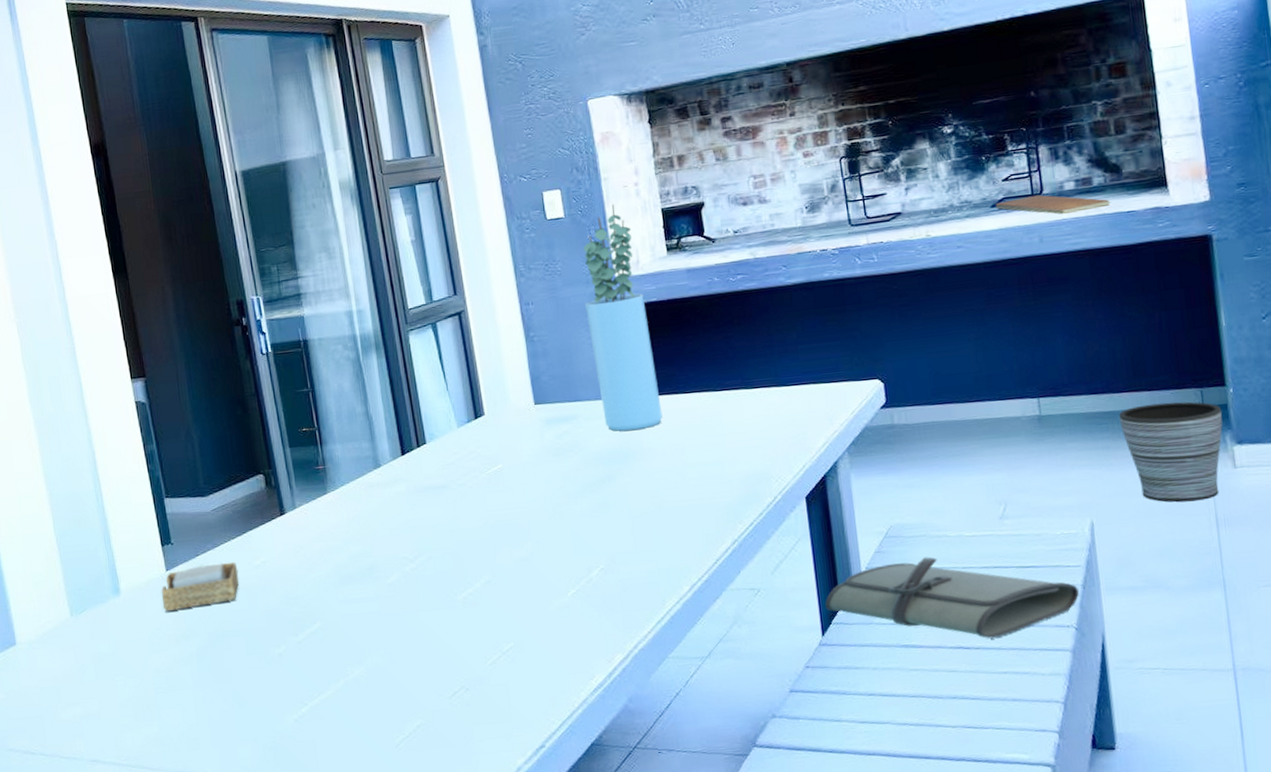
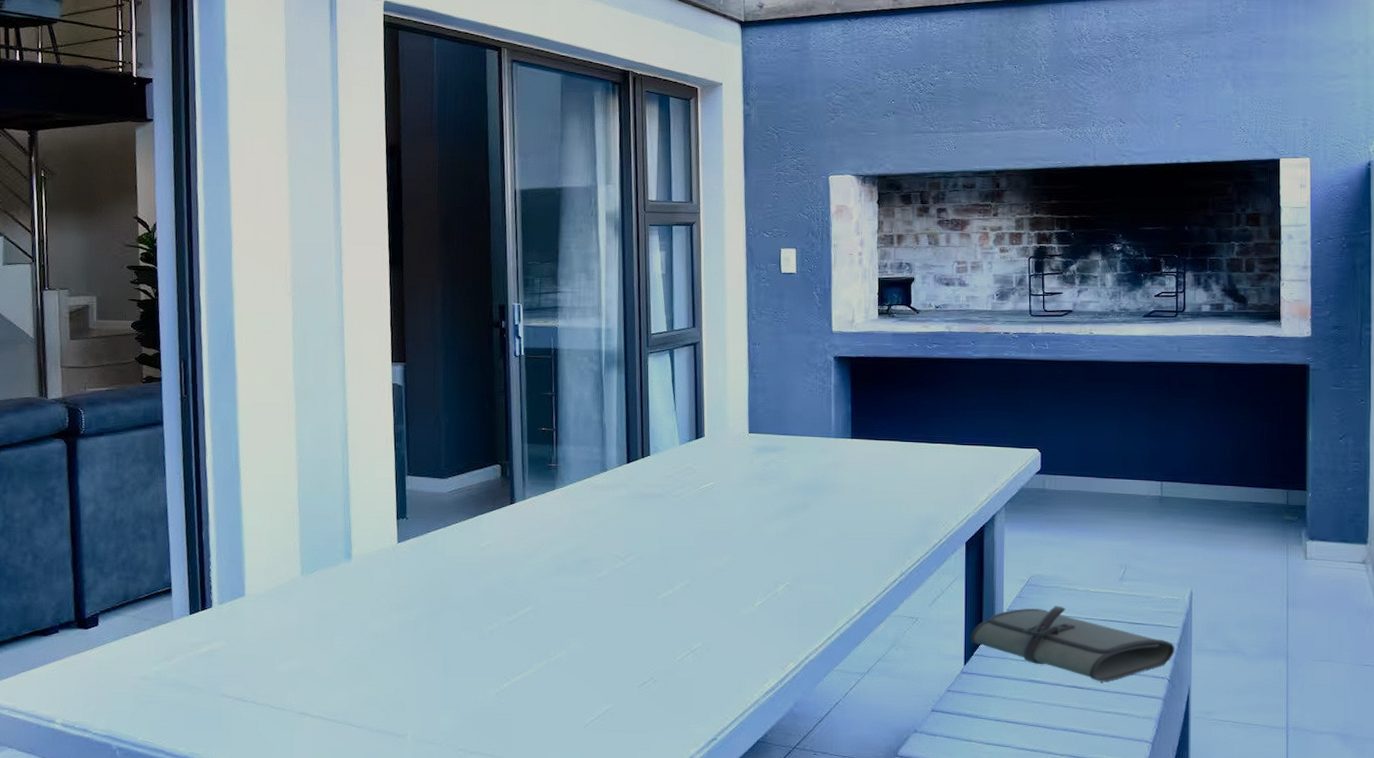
napkin holder: present [161,561,240,611] -> none [390,541,464,580]
vase: present [584,204,663,431] -> none [804,268,856,466]
chopping board: present [995,194,1111,215] -> none [1147,312,1236,331]
planter pot: present [1119,401,1223,502] -> none [1223,498,1300,583]

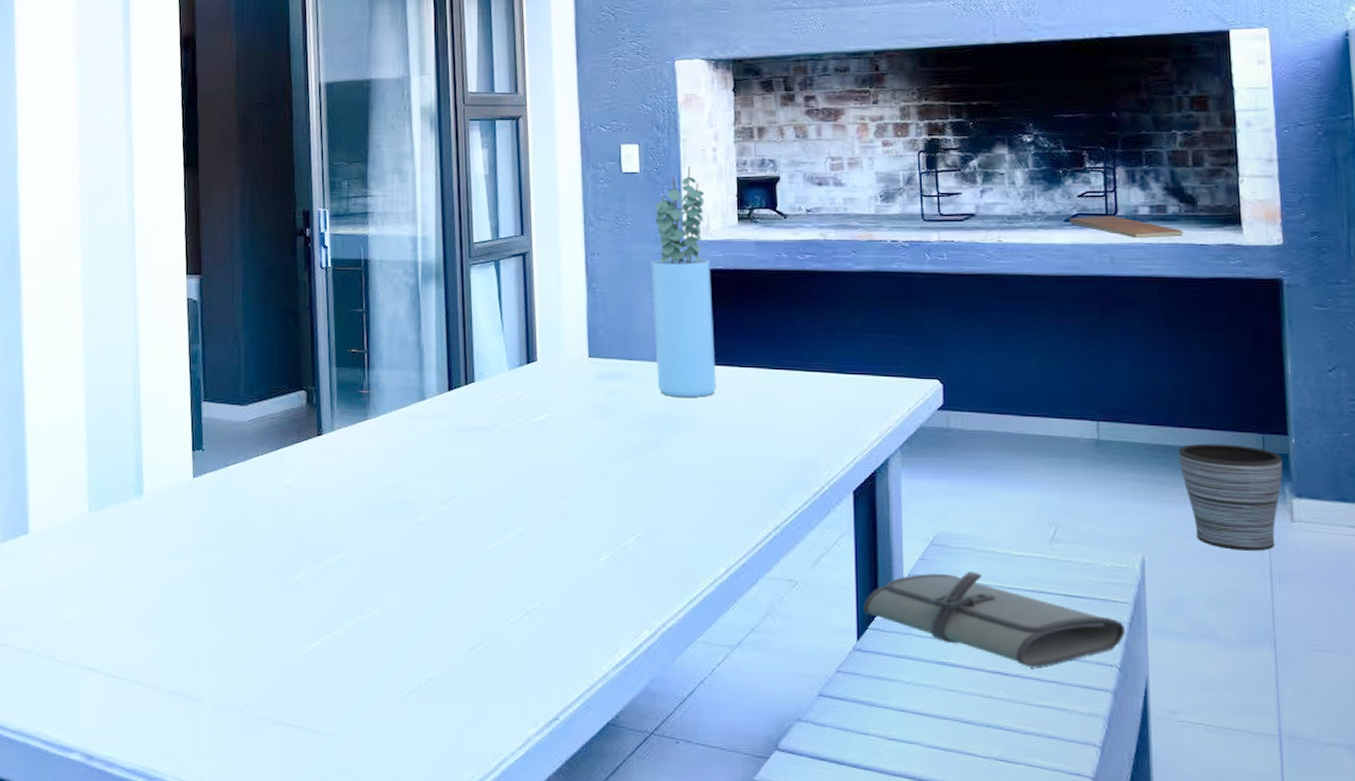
vase: none [804,268,856,466] -> present [651,166,717,397]
chopping board: none [1147,312,1236,331] -> present [1069,215,1184,238]
planter pot: none [1223,498,1300,583] -> present [1178,443,1283,551]

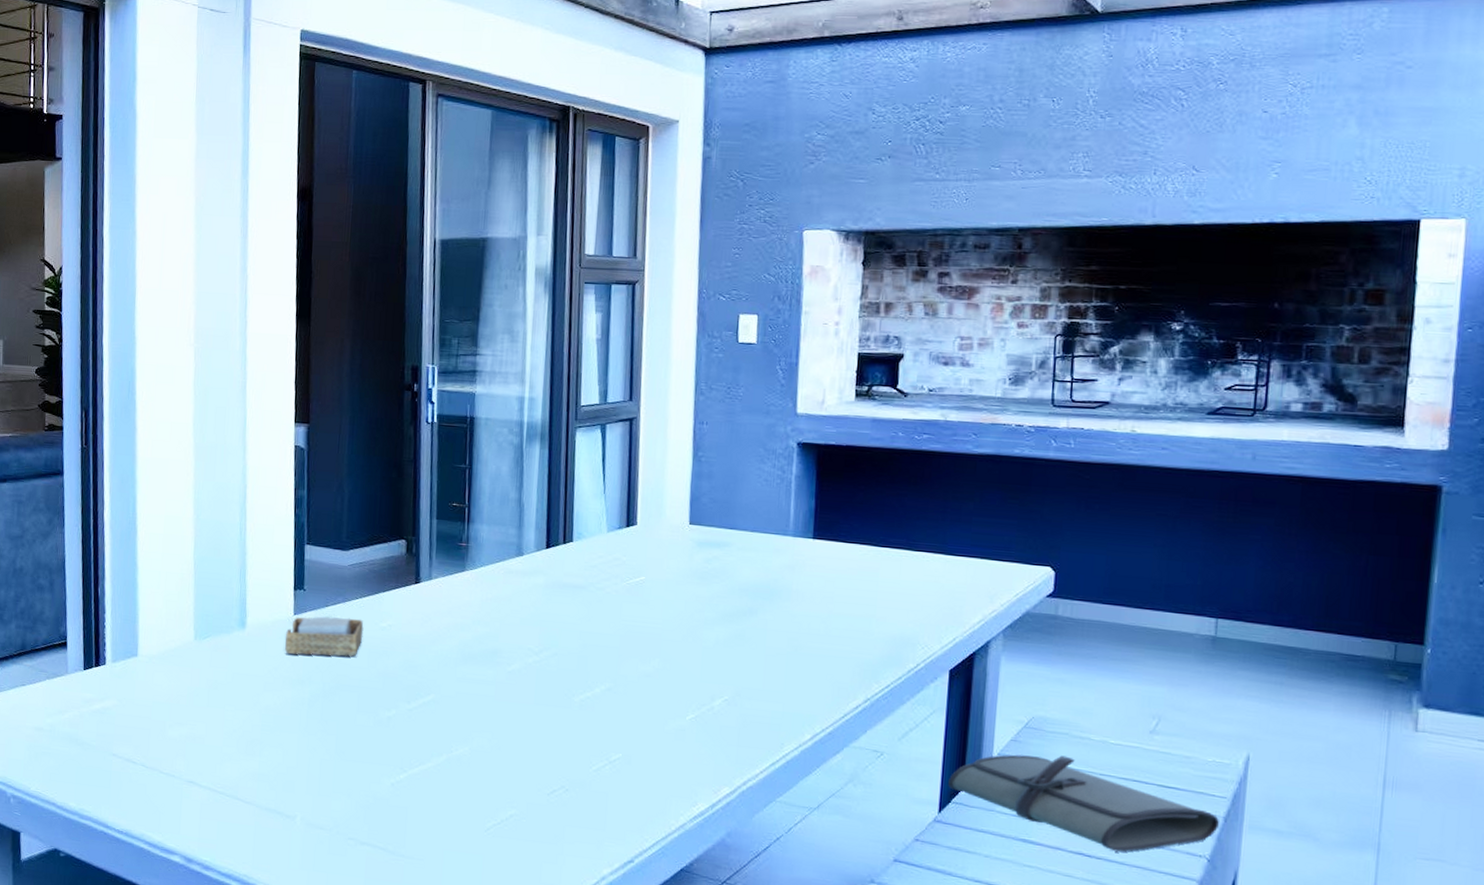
napkin holder: none [184,476,267,520] -> present [285,616,364,657]
vase: present [651,166,717,397] -> none [757,339,823,570]
chopping board: present [1069,215,1184,238] -> none [1212,410,1338,436]
planter pot: present [1178,443,1283,551] -> none [1300,647,1413,757]

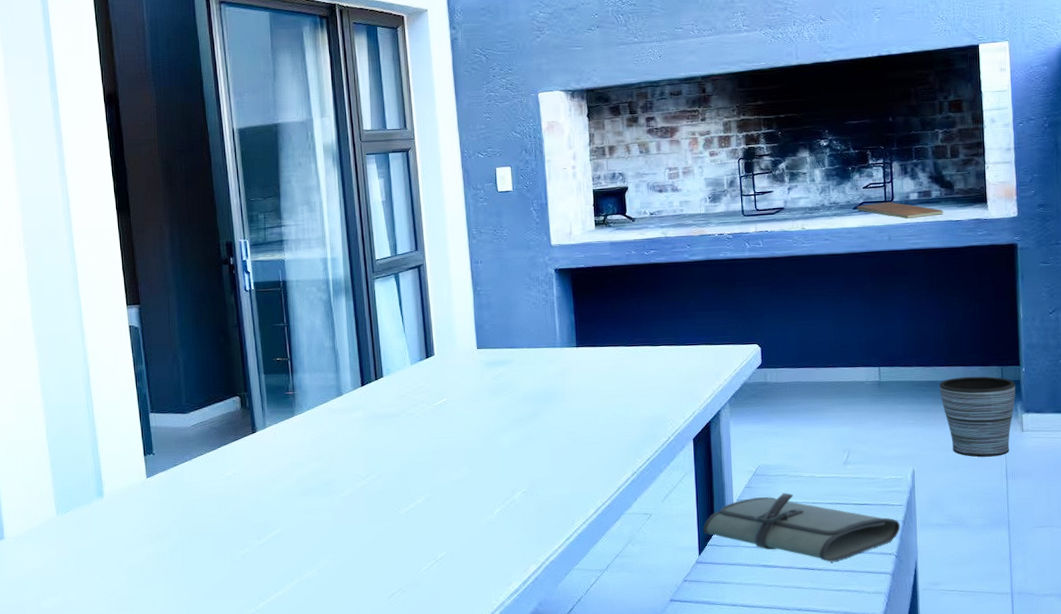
napkin holder: present [285,616,364,657] -> none [141,472,212,513]
chopping board: none [1212,410,1338,436] -> present [856,201,944,219]
planter pot: none [1300,647,1413,757] -> present [939,376,1016,457]

